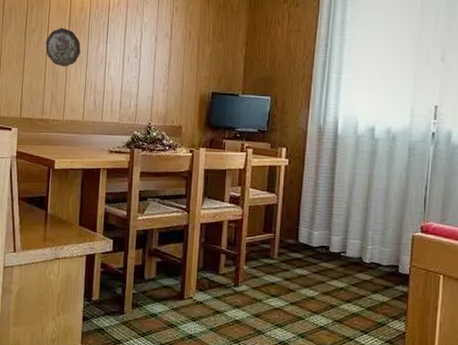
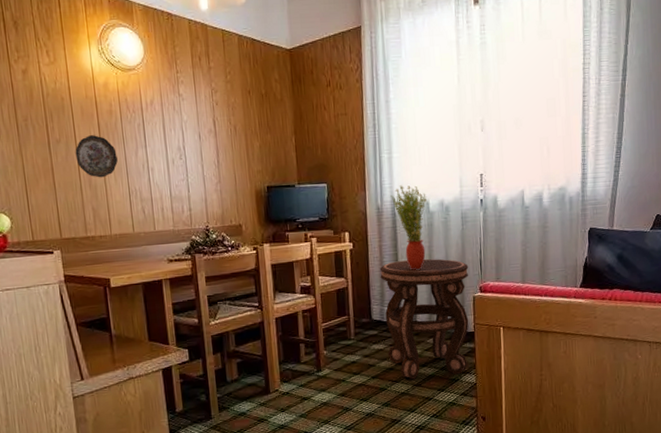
side table: none [310,184,411,319] -> present [379,258,469,379]
potted plant: none [334,107,374,198] -> present [390,185,428,270]

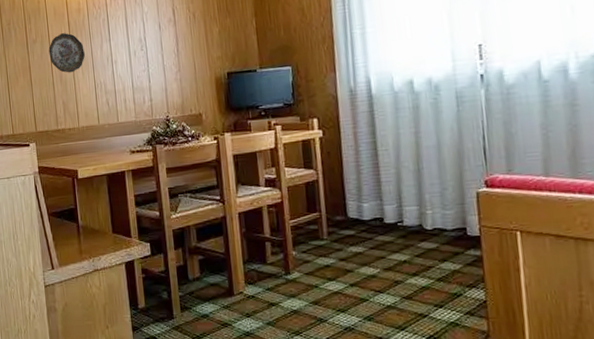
side table: present [379,258,469,379] -> none [355,146,474,290]
potted plant: present [390,185,428,270] -> none [365,63,412,161]

